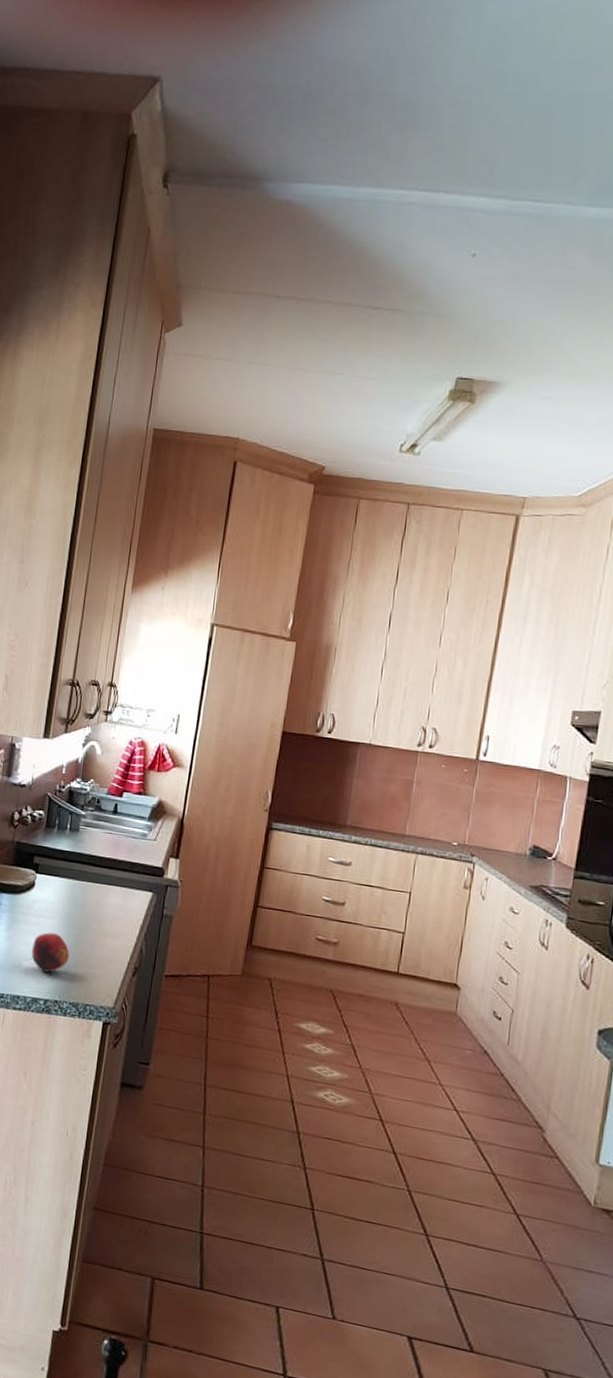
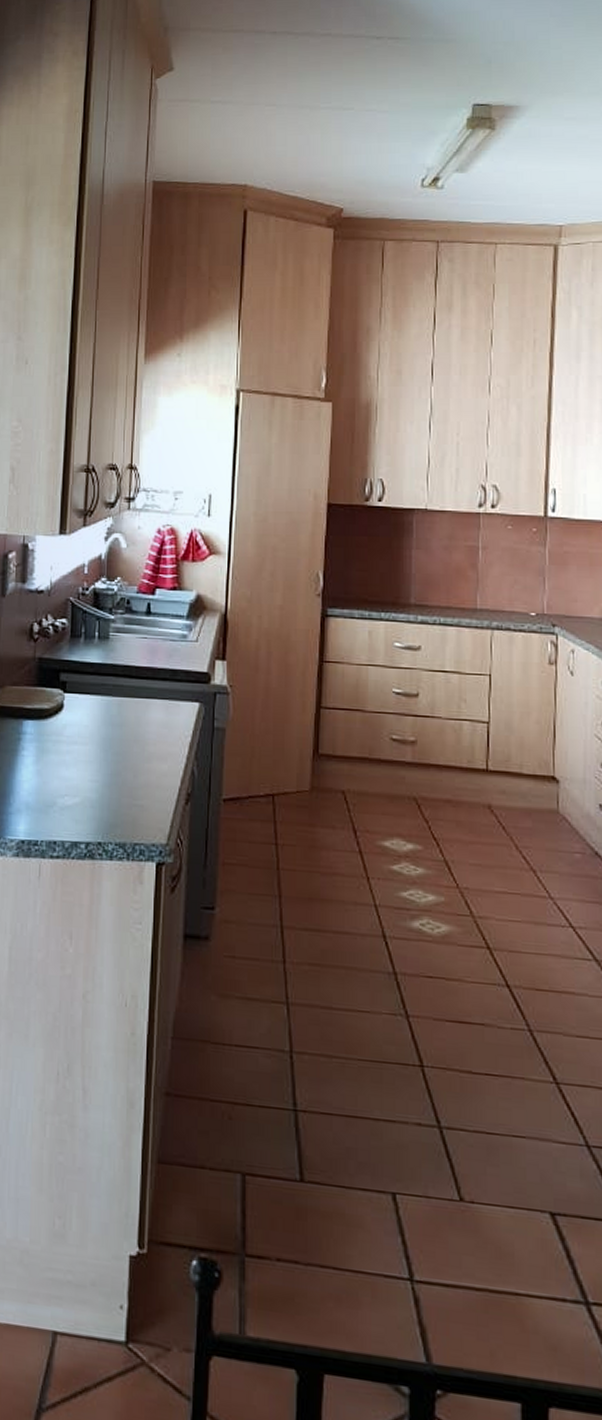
fruit: present [31,932,70,973] -> none [66,761,110,810]

